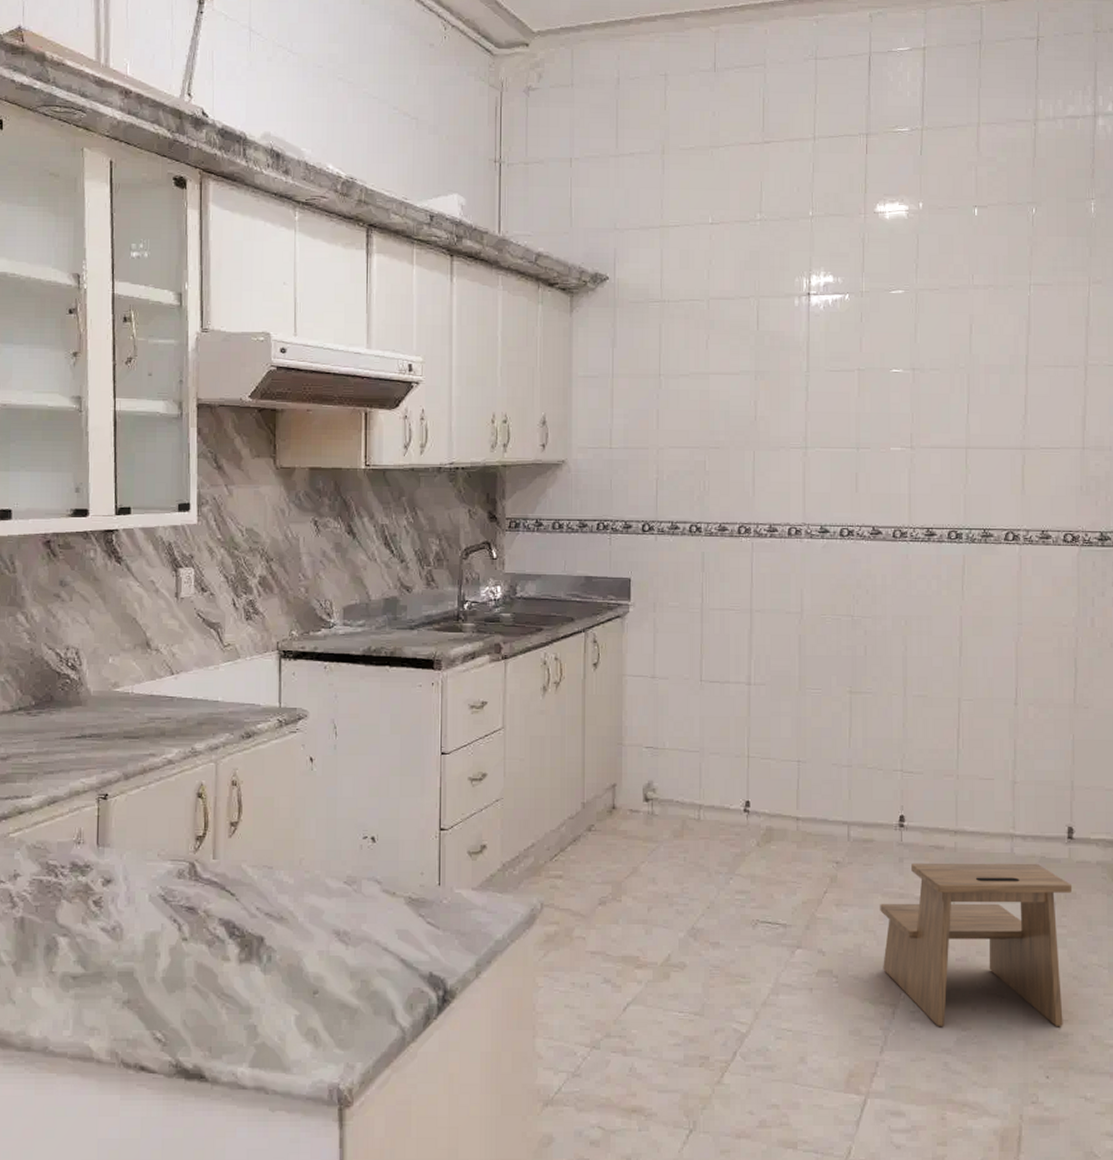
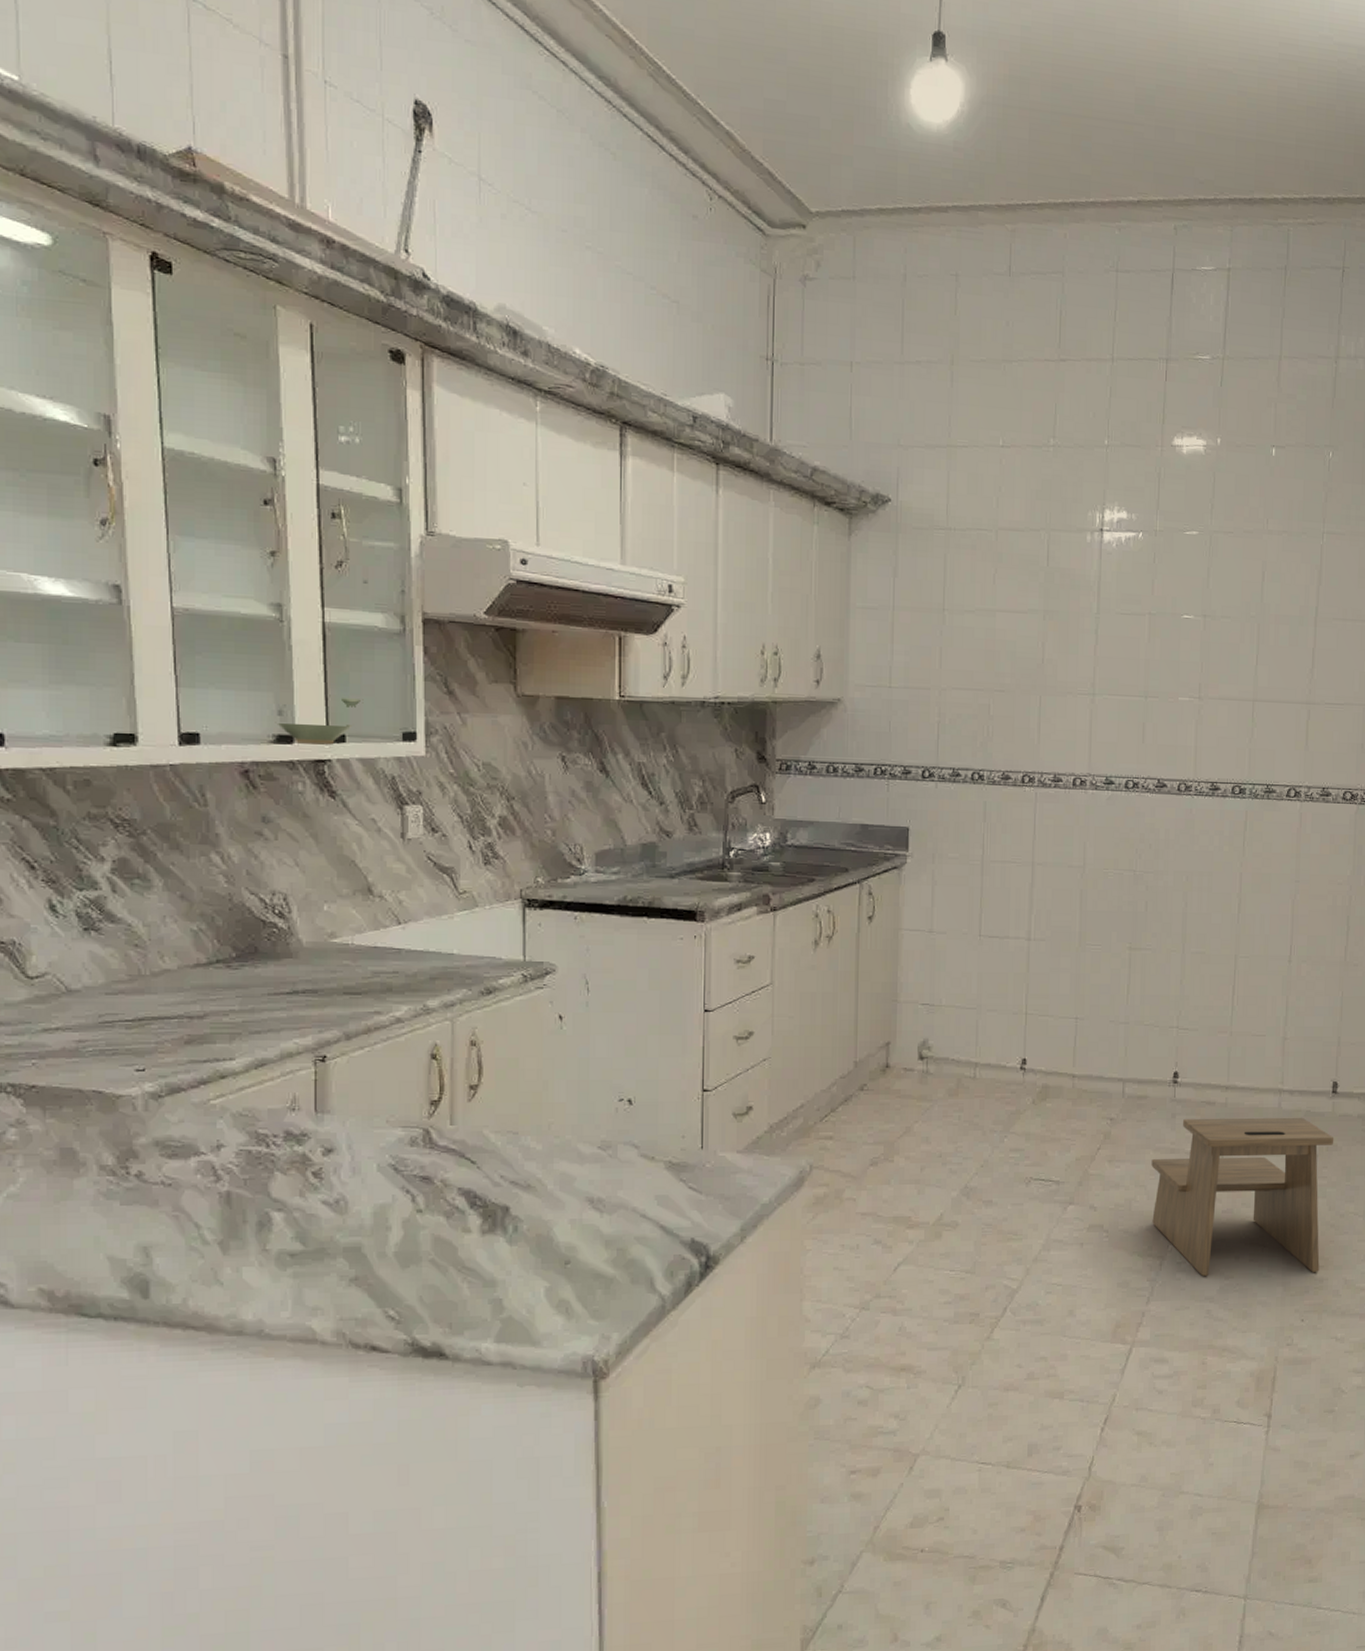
bowl: none [73,475,146,517] -> present [275,698,364,745]

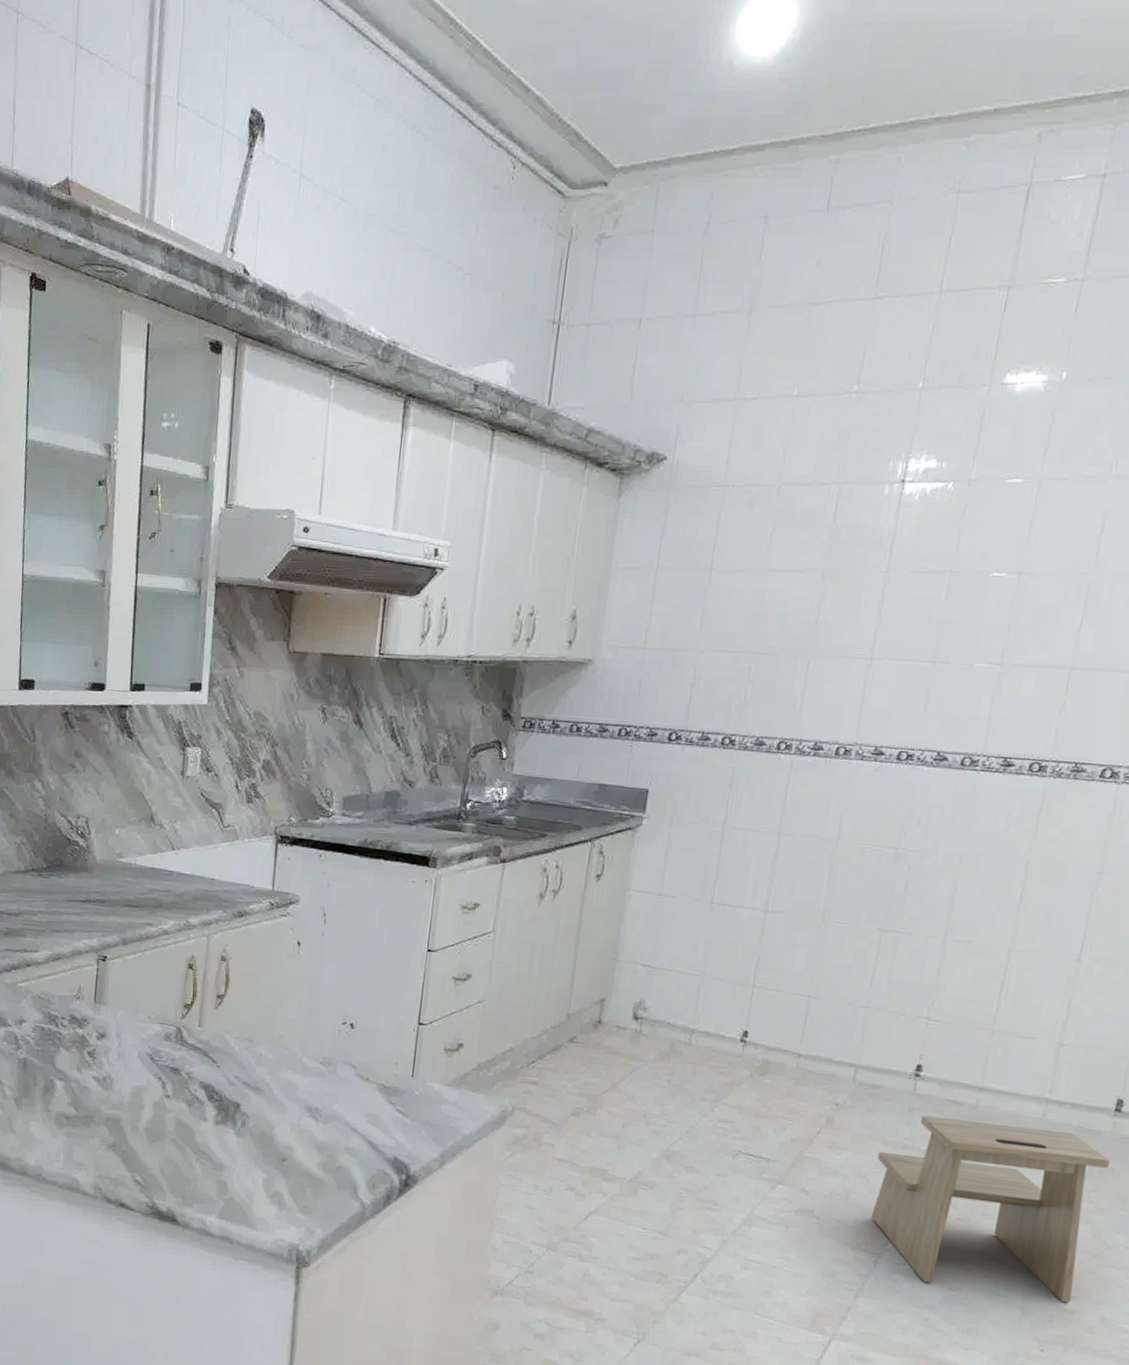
bowl: present [275,698,364,745] -> none [91,652,162,693]

